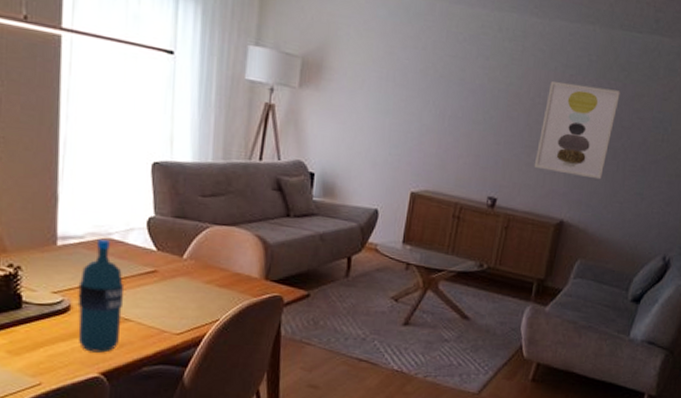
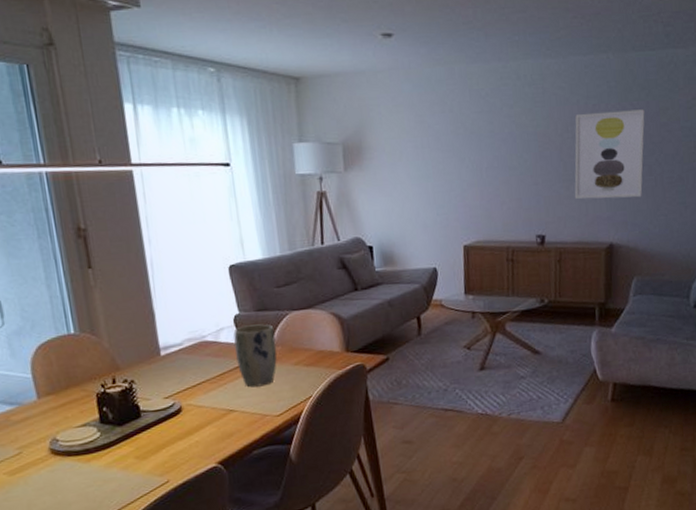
water bottle: present [77,238,125,353] -> none [185,342,228,445]
plant pot: none [142,230,191,300] -> present [233,324,277,388]

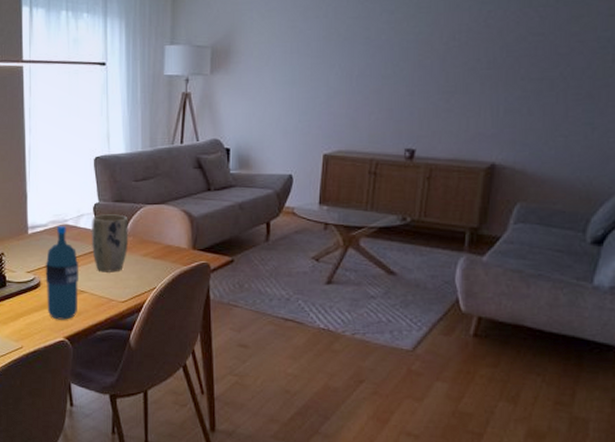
water bottle: none [185,342,228,445] -> present [45,225,79,320]
wall art: present [574,109,645,199] -> none [454,16,552,115]

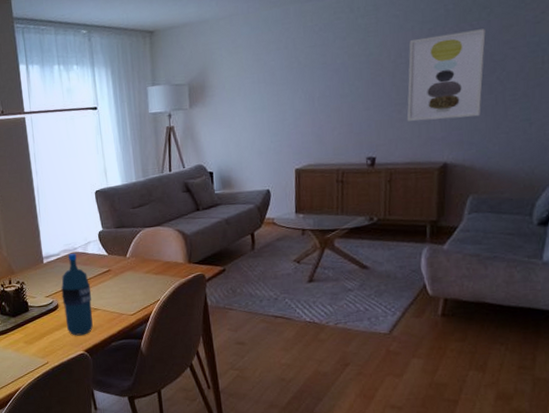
plant pot: present [92,214,129,273] -> none [98,239,132,291]
wall art: none [454,16,552,115] -> present [406,28,486,121]

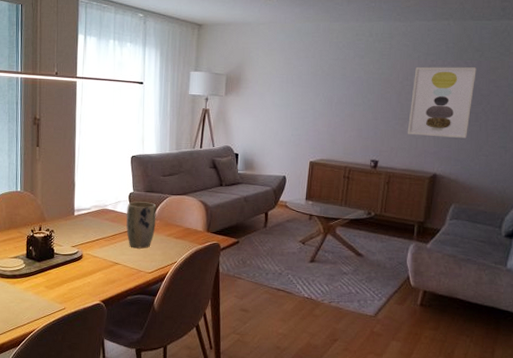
water bottle: present [61,253,93,336] -> none [87,209,115,287]
plant pot: none [98,239,132,291] -> present [126,201,157,249]

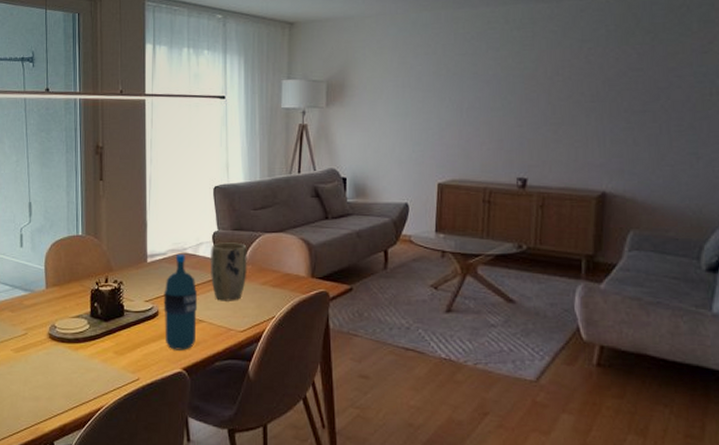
water bottle: none [87,209,115,287] -> present [163,253,198,350]
wall art: present [407,66,477,139] -> none [562,53,649,145]

